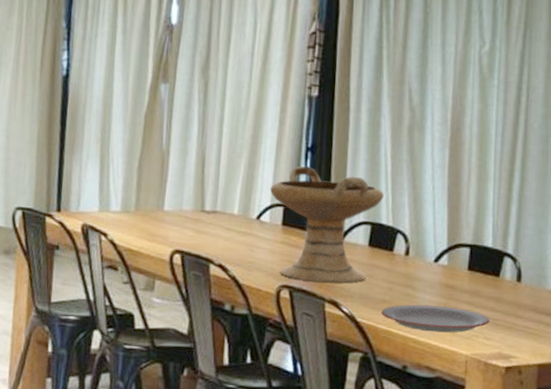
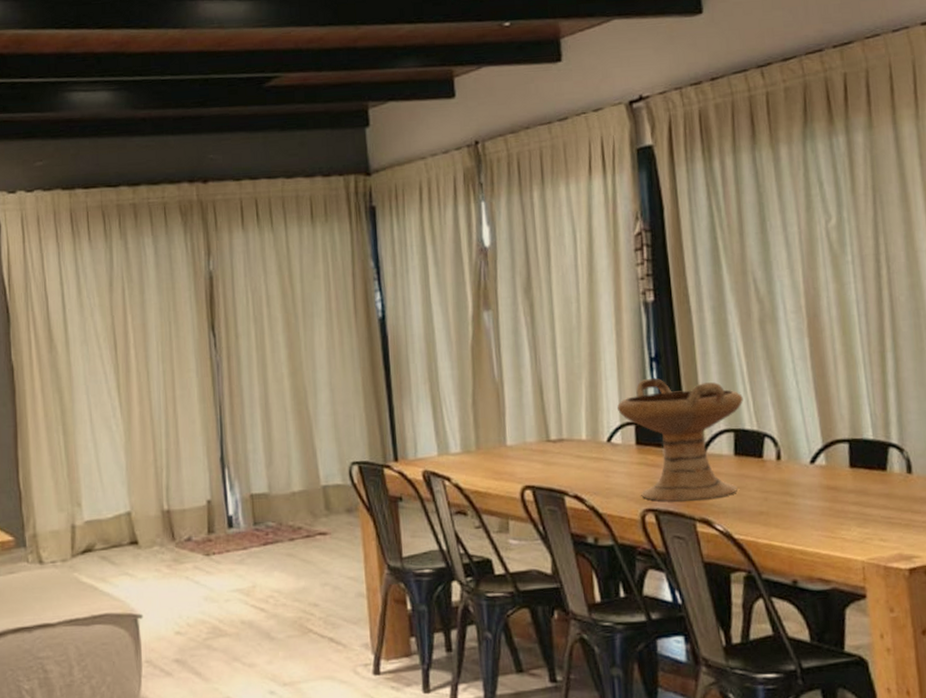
plate: present [381,304,490,333] -> none [759,510,884,540]

